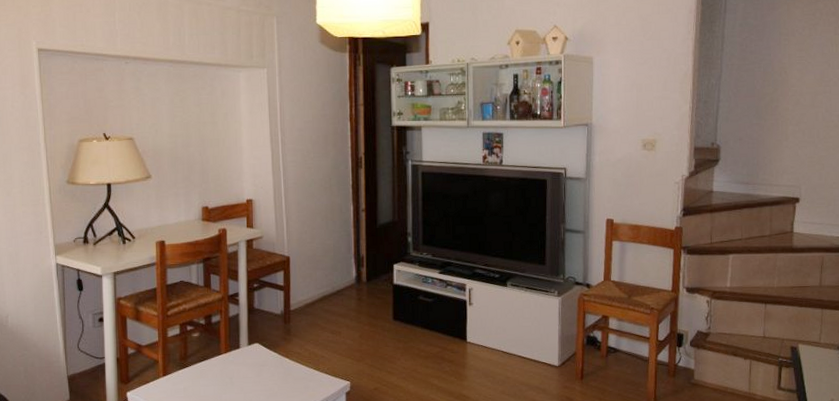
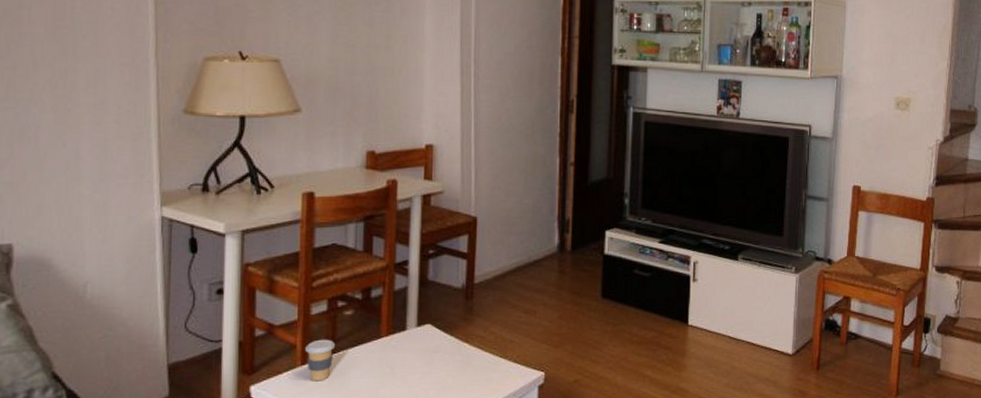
coffee cup: none [165,356,188,389] -> present [305,339,336,382]

